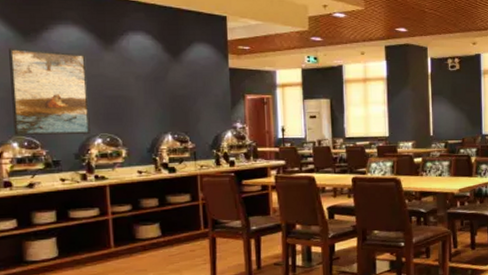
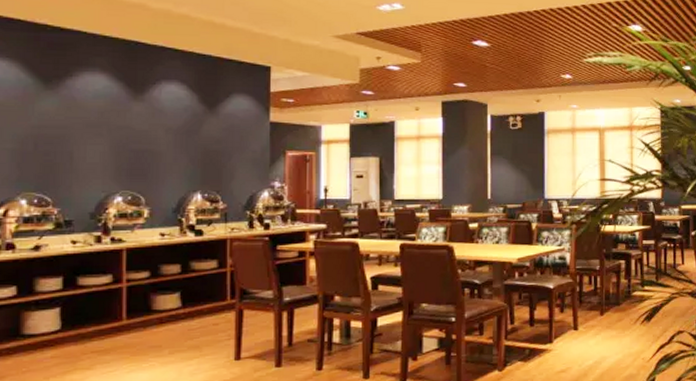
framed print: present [9,48,90,135] -> none [23,96,112,191]

